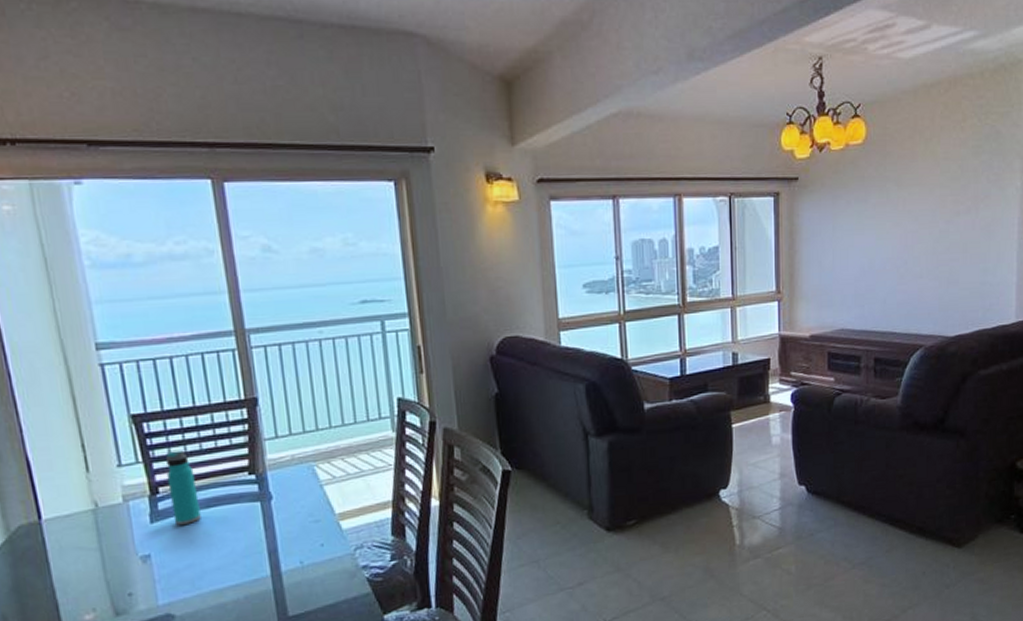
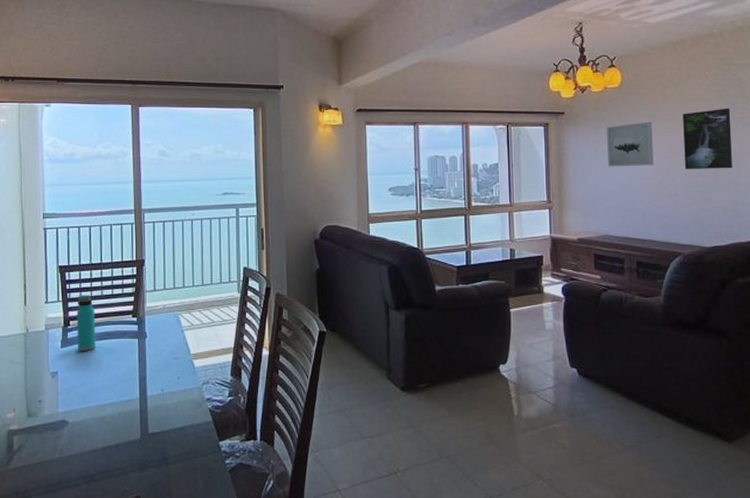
wall art: none [846,187,899,246] -> present [606,121,654,167]
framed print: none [932,168,985,245] -> present [683,108,733,169]

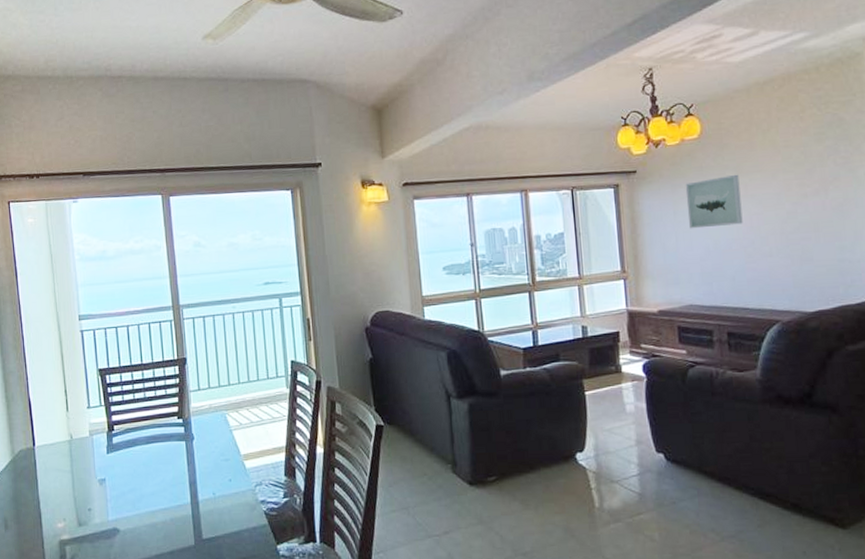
water bottle: present [76,295,96,351] -> none [119,397,142,456]
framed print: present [683,108,733,169] -> none [775,152,836,226]

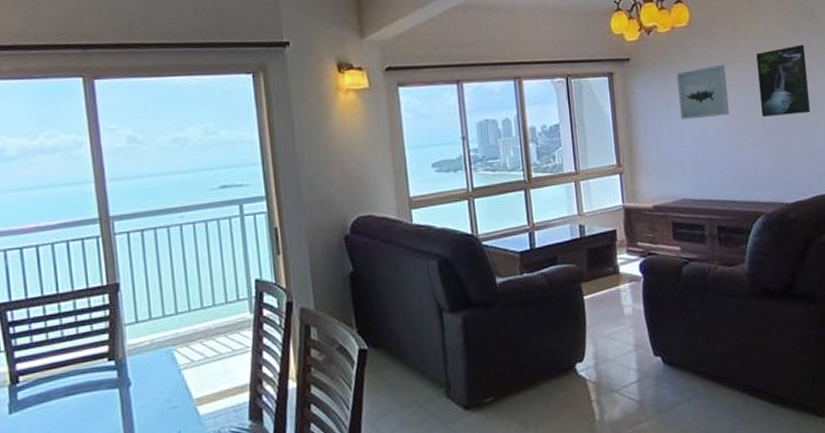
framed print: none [775,152,836,226] -> present [756,44,810,117]

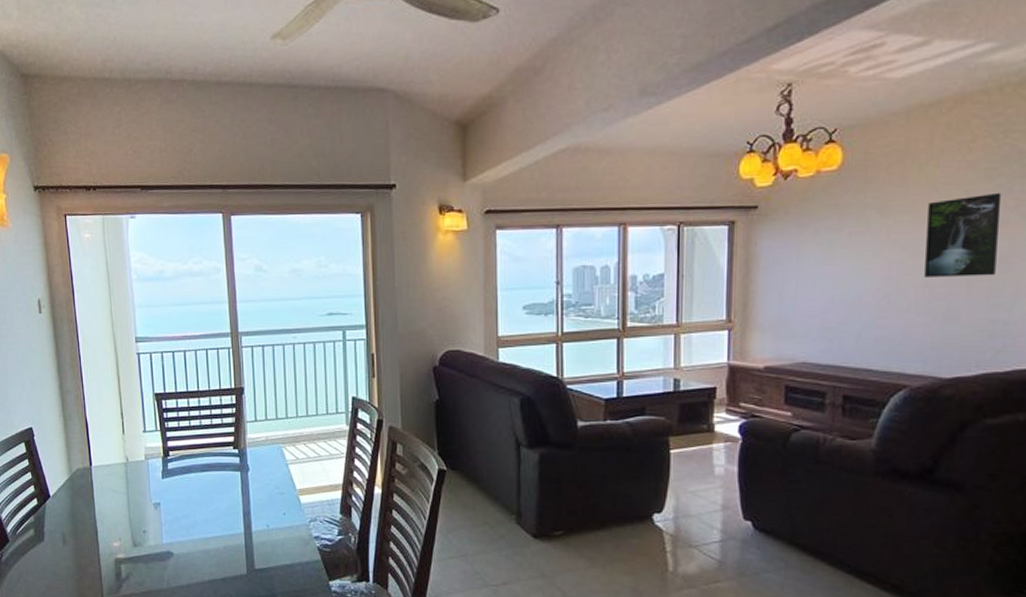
wall art: present [676,64,730,120] -> none [812,214,882,276]

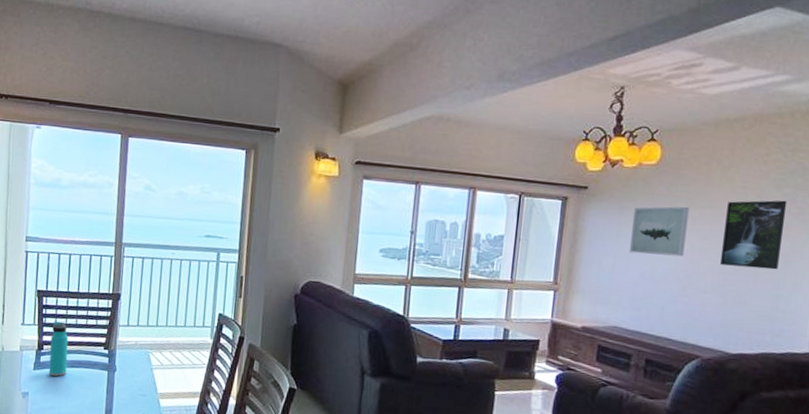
water bottle: none [175,424,197,483] -> present [48,321,69,377]
wall art: none [812,214,882,276] -> present [629,206,690,257]

